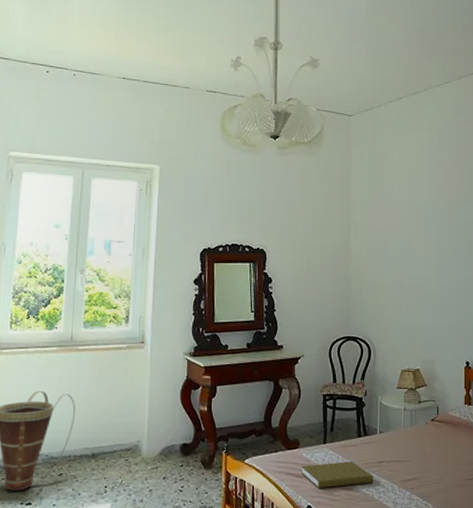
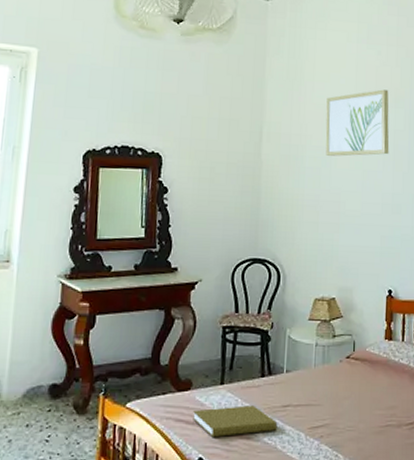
wall art: none [405,188,462,247] -> present [325,89,390,157]

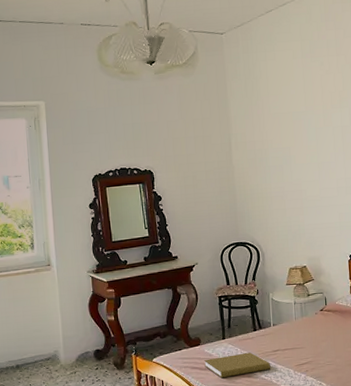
wall art: present [325,89,390,157] -> none [281,94,339,155]

